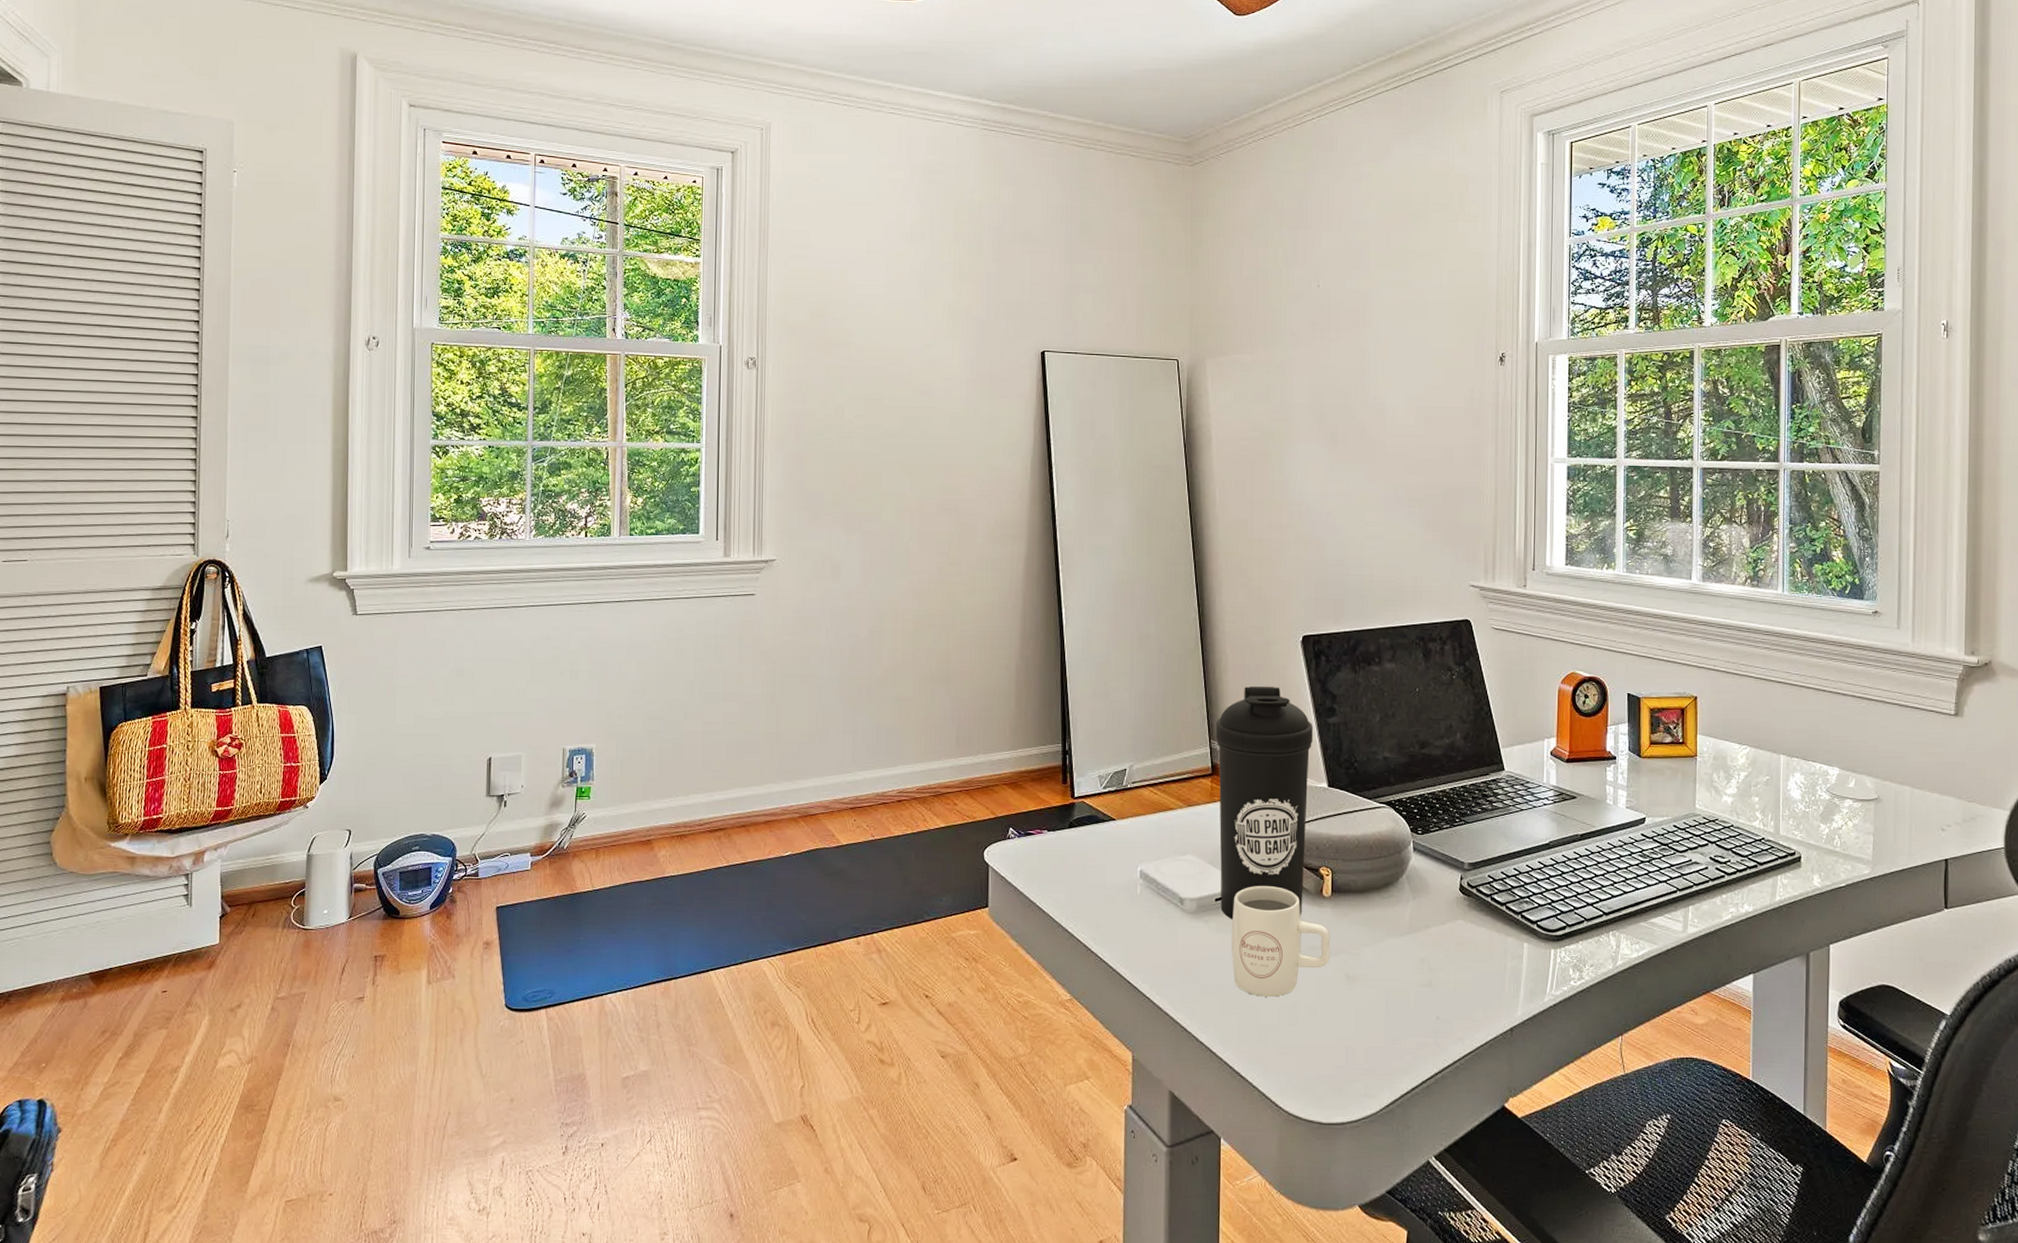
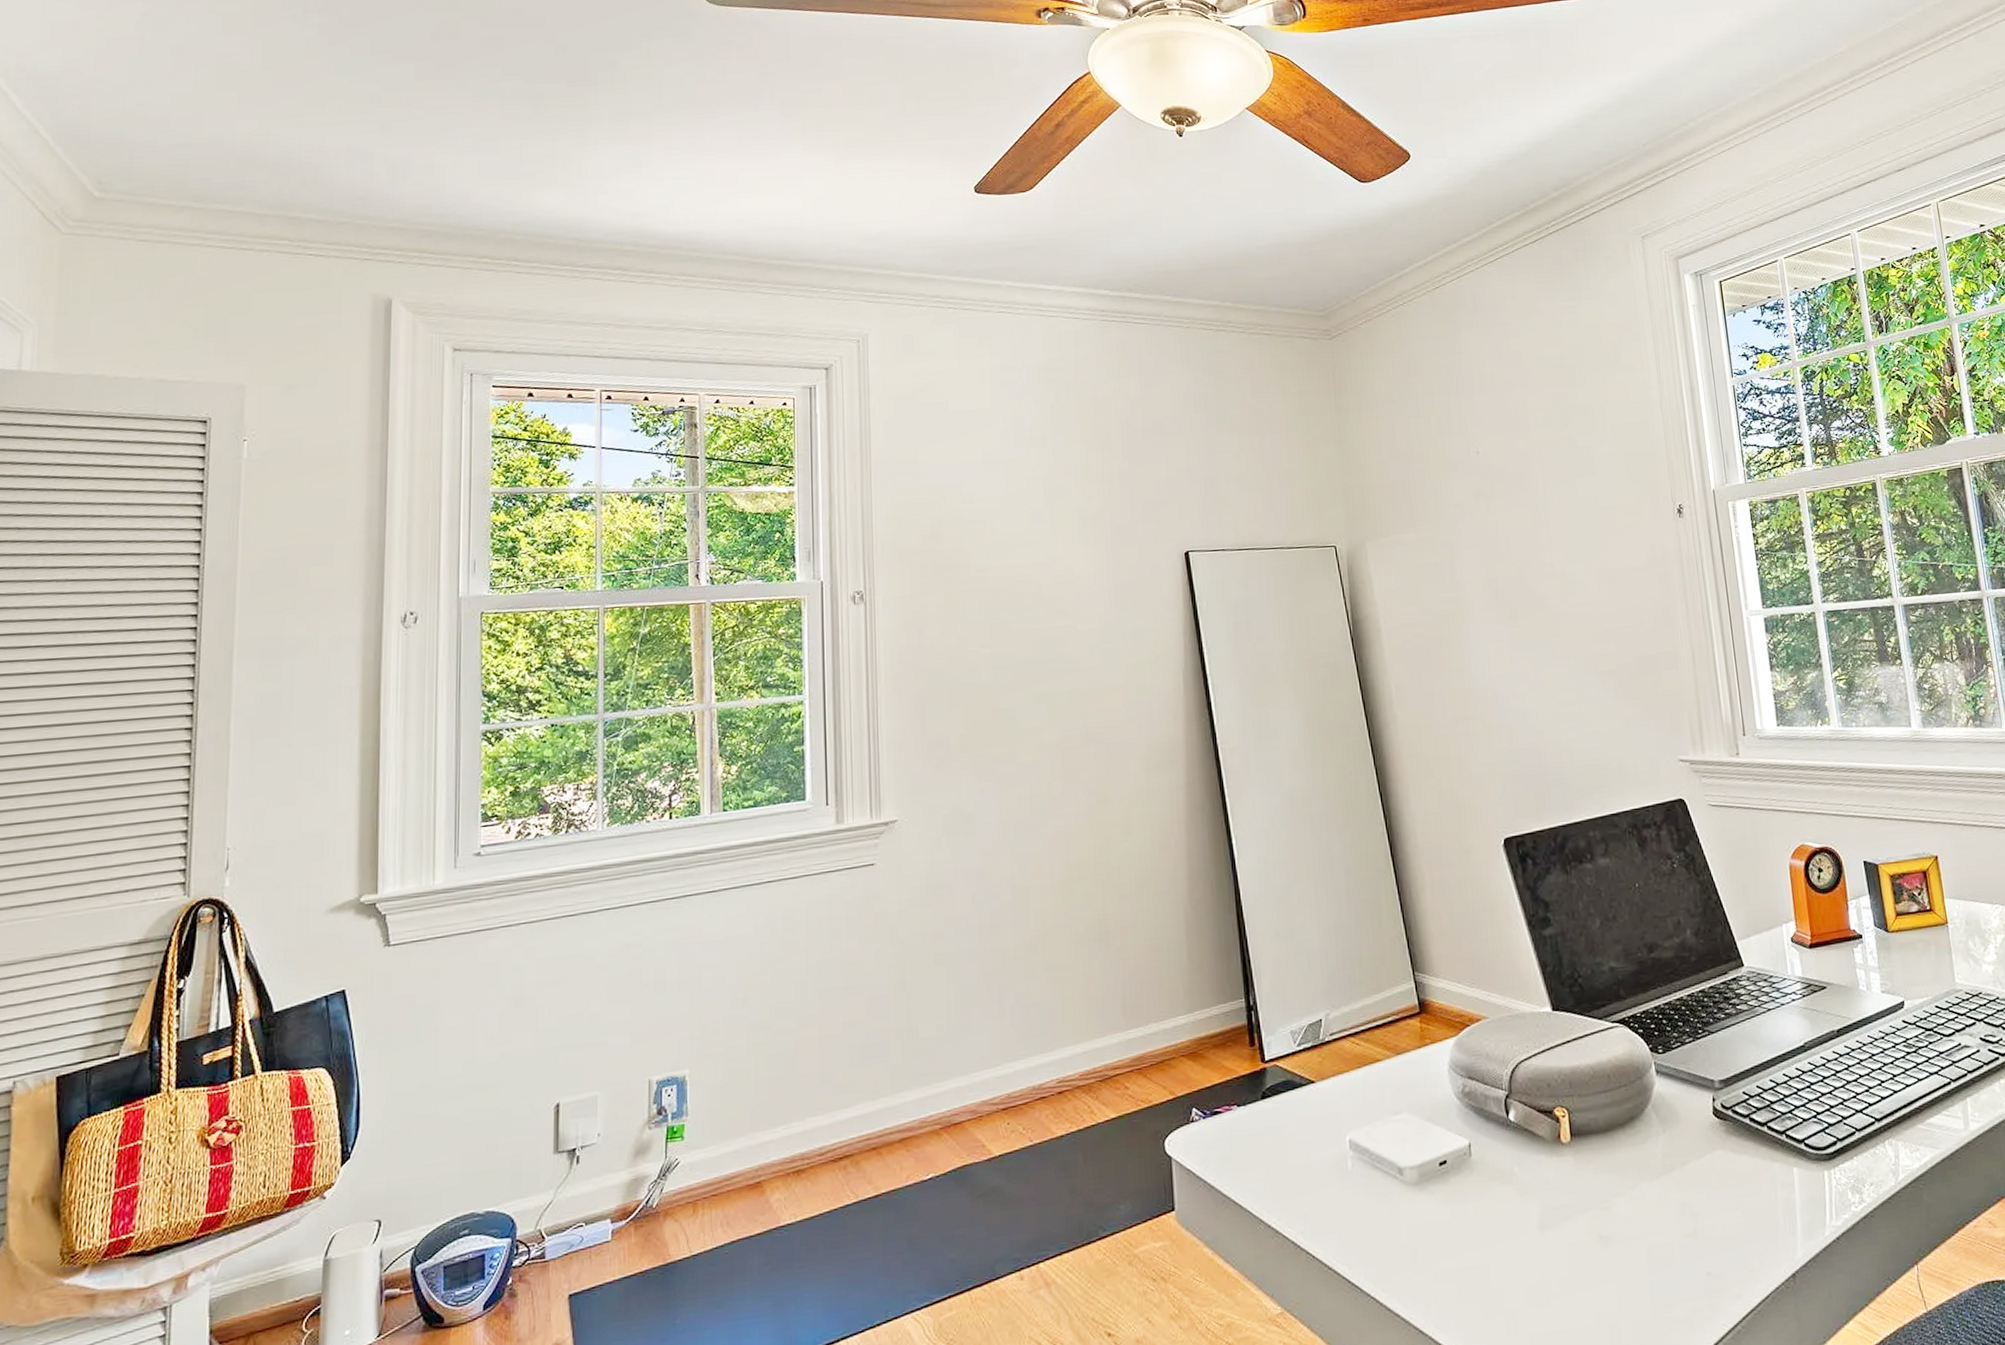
water bottle: present [1215,686,1313,919] -> none [1418,900,1540,1186]
mug: present [1231,886,1331,997] -> none [1460,1138,1578,1277]

